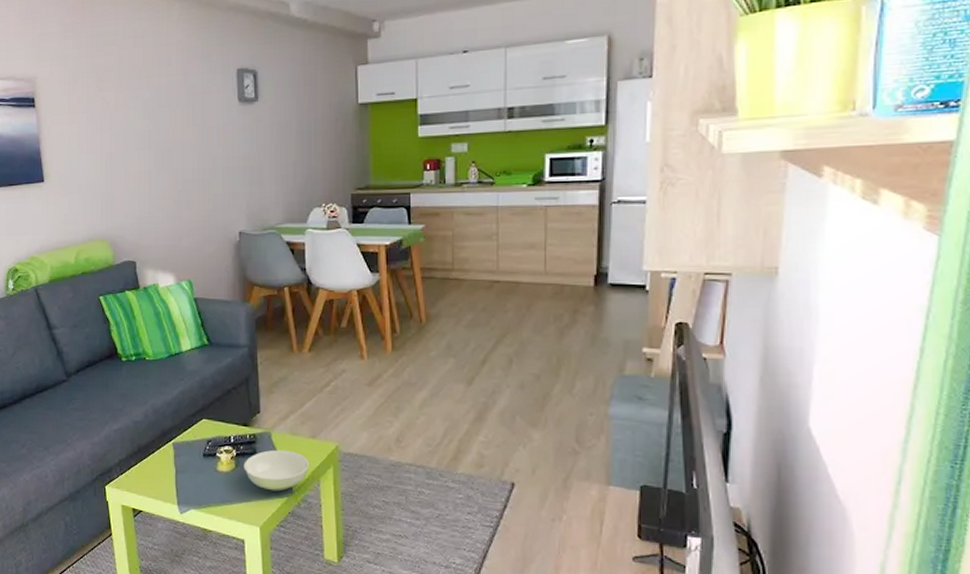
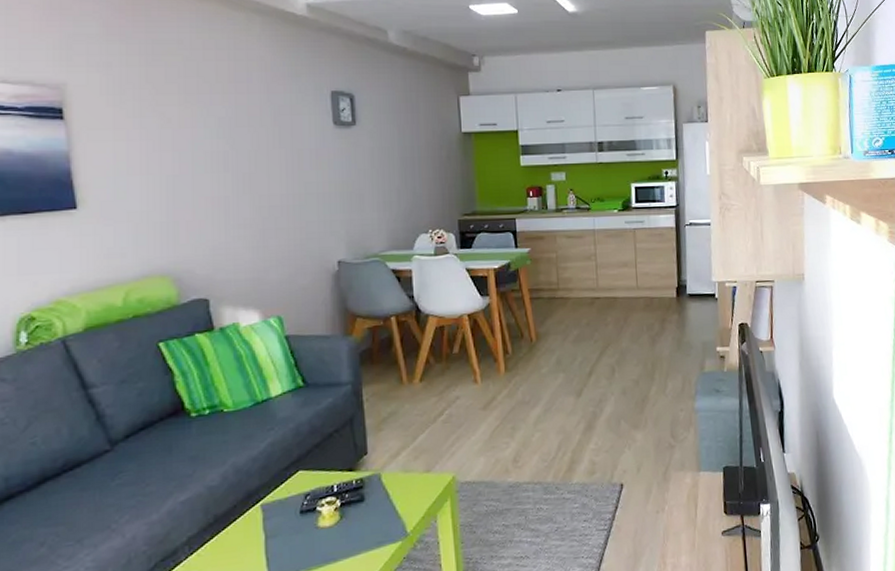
bowl: present [244,449,310,492] -> none [350,489,425,538]

